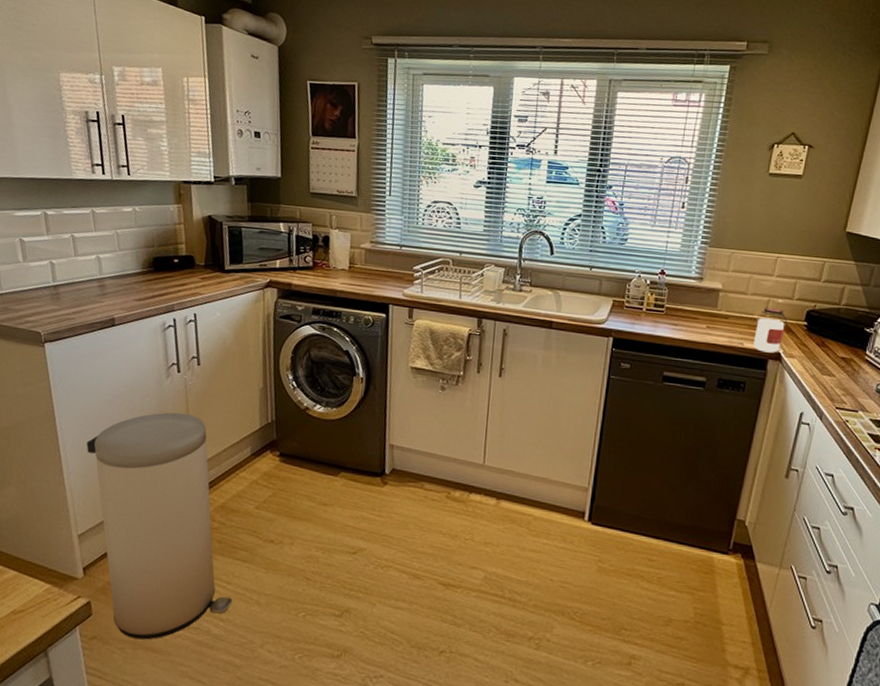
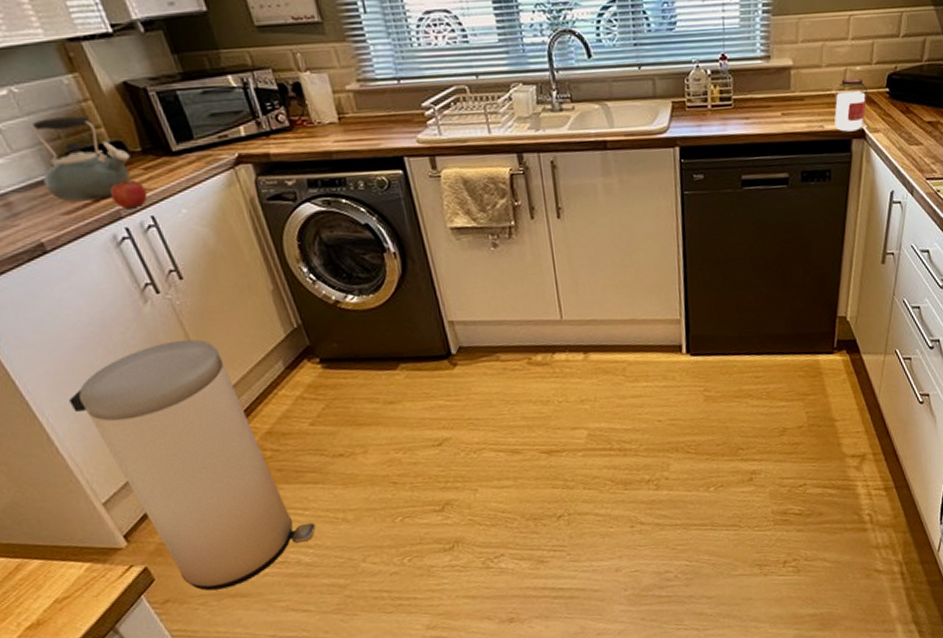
kettle: none [131,231,196,295] -> present [33,116,131,204]
fruit: none [172,283,198,305] -> present [109,179,148,208]

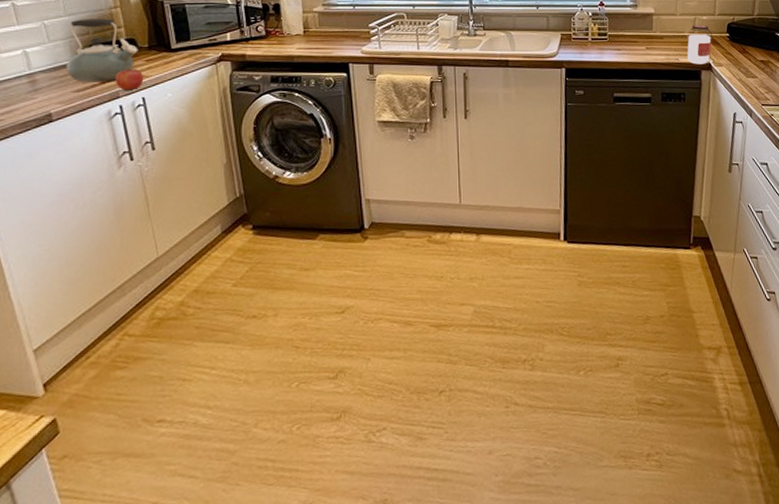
pedal bin: present [69,339,317,591] -> none [33,202,219,448]

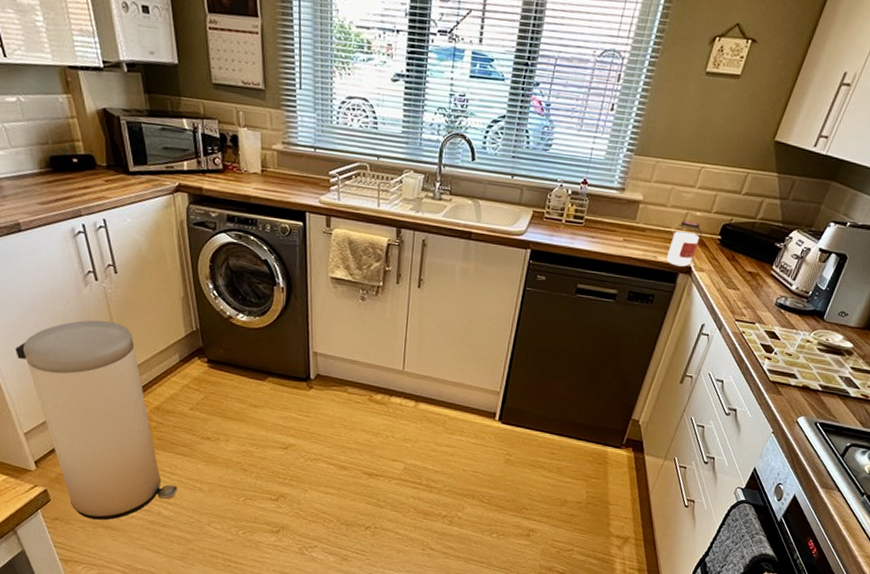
pedal bin: none [33,202,219,448] -> present [15,320,178,520]
kettle: present [66,18,139,84] -> none [29,126,97,199]
fruit: present [114,68,144,90] -> none [76,186,104,210]

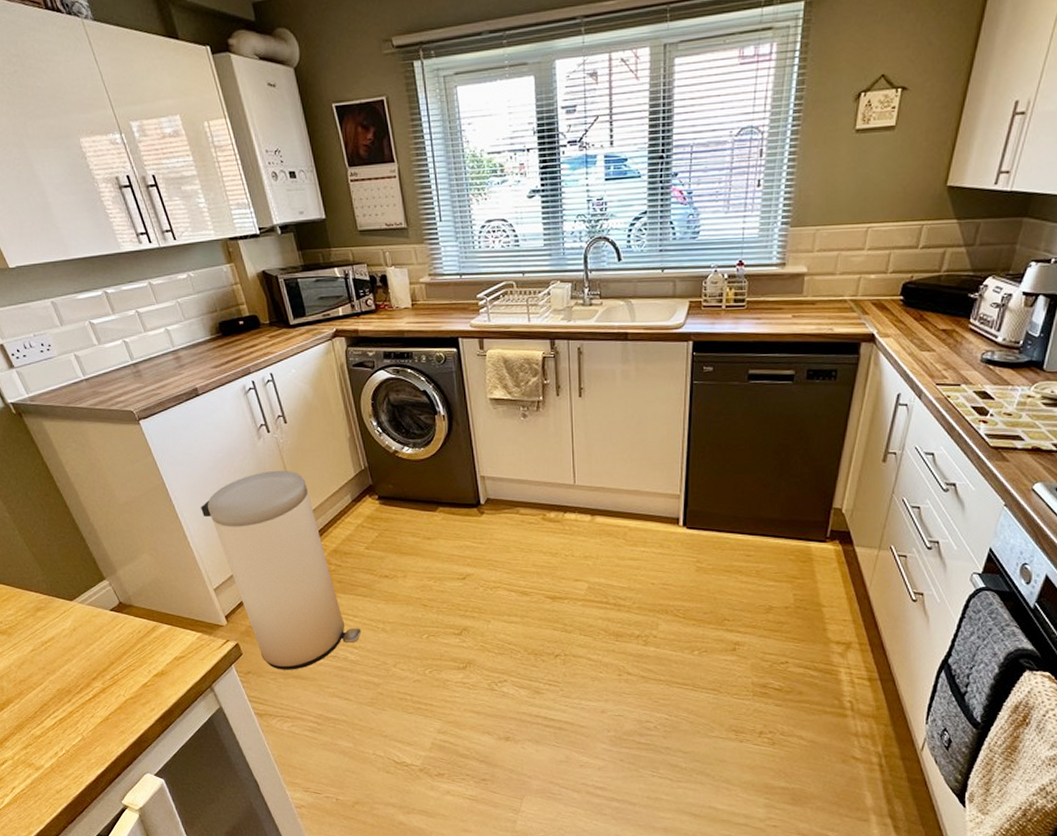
jar: present [666,220,702,267] -> none [845,285,880,336]

